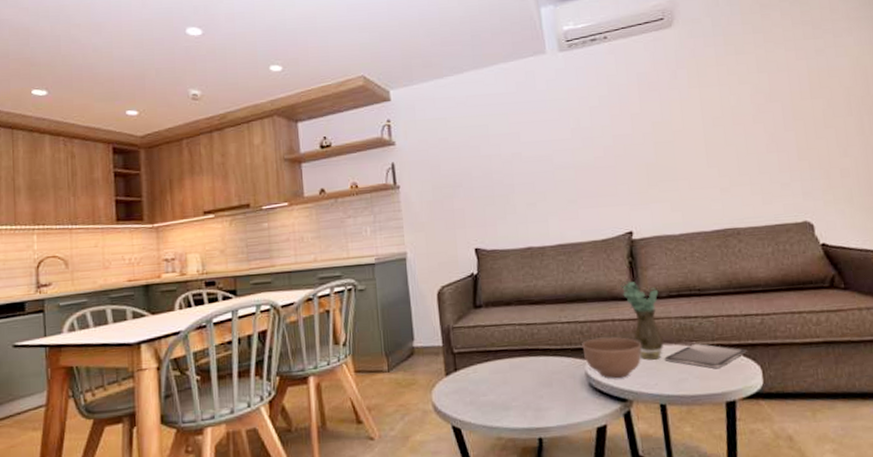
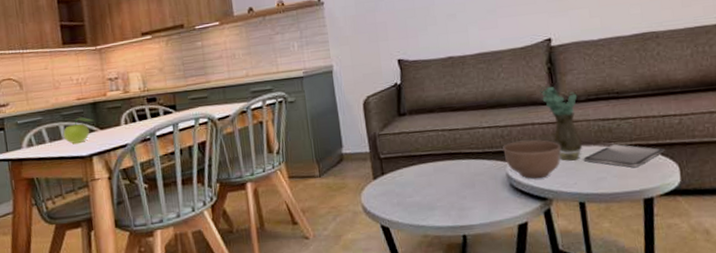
fruit: none [110,300,145,329] -> present [63,117,94,144]

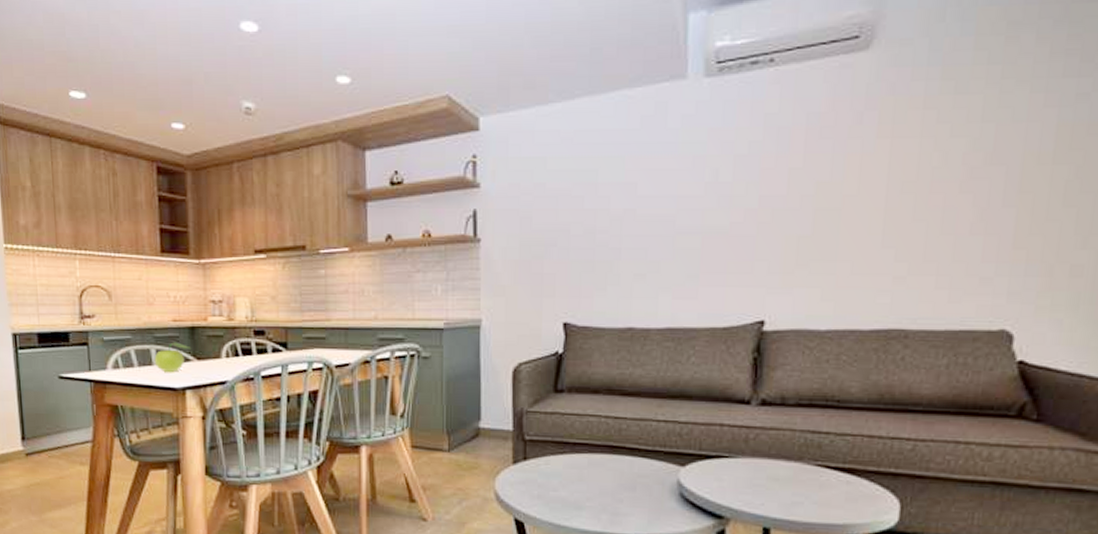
bowl: present [503,139,562,179] -> none [678,443,753,491]
vase: present [539,84,583,161] -> none [737,377,786,477]
tablet: present [583,144,665,168] -> none [778,463,886,497]

